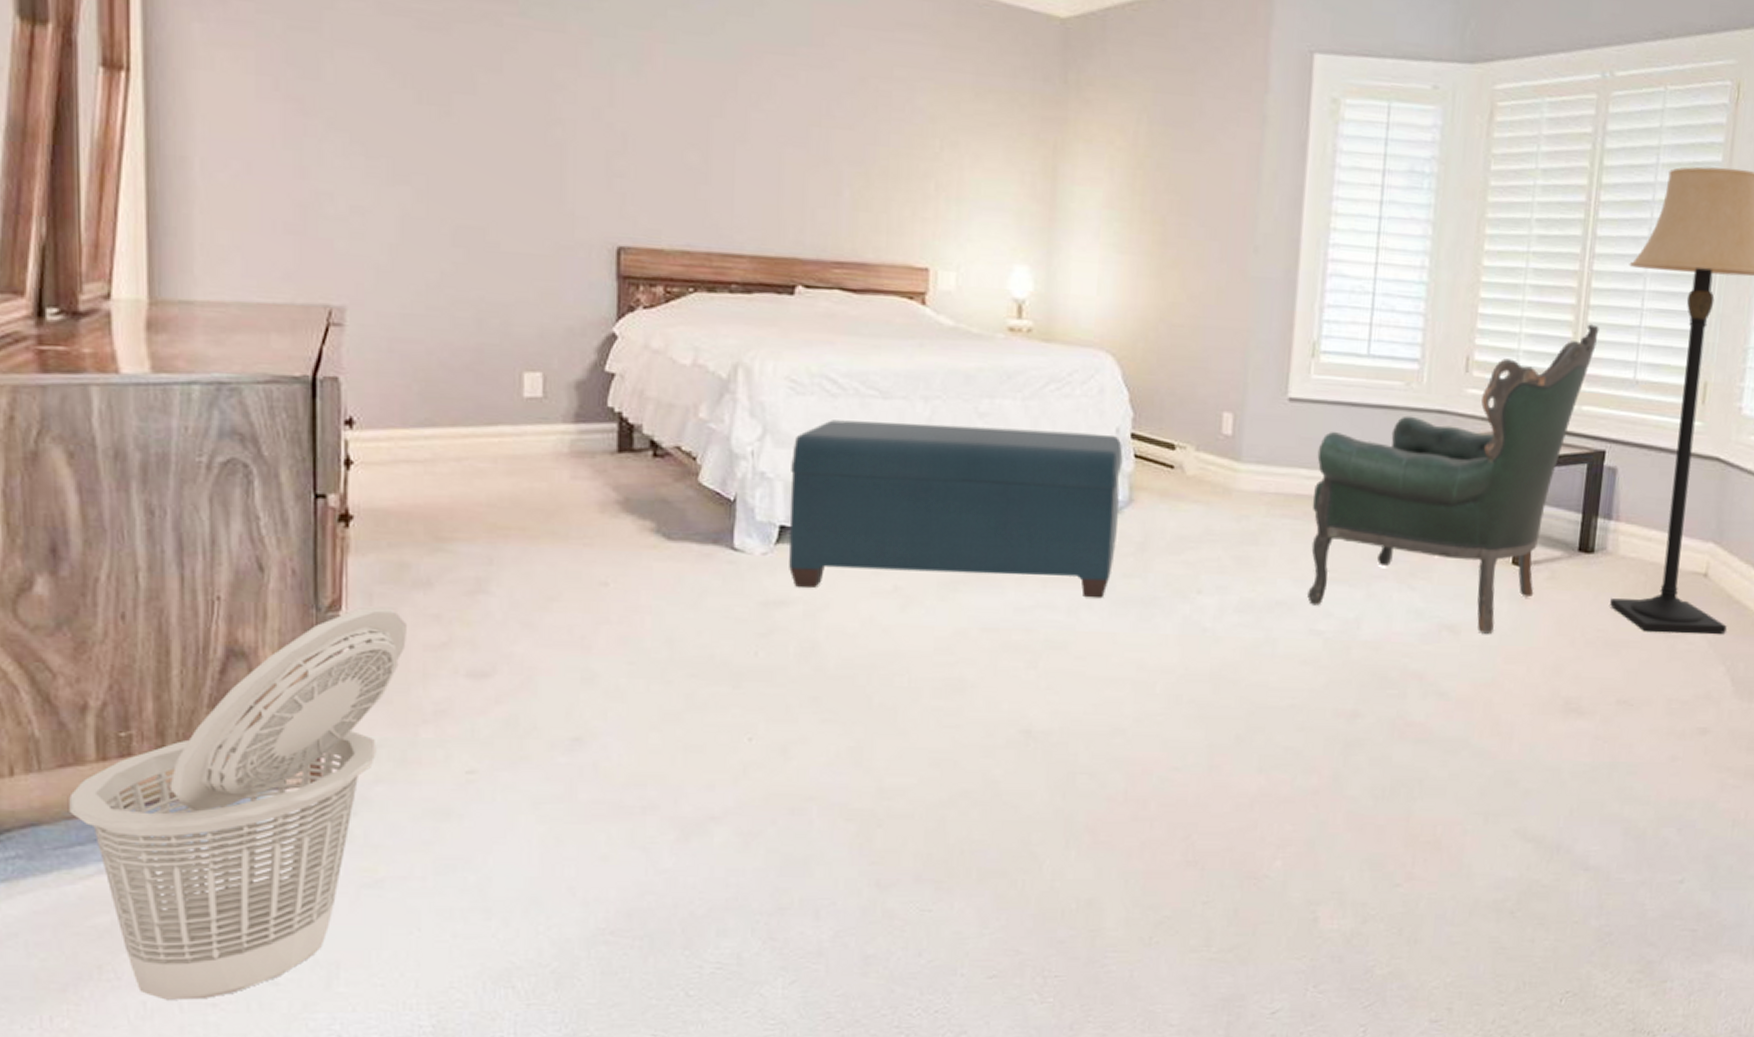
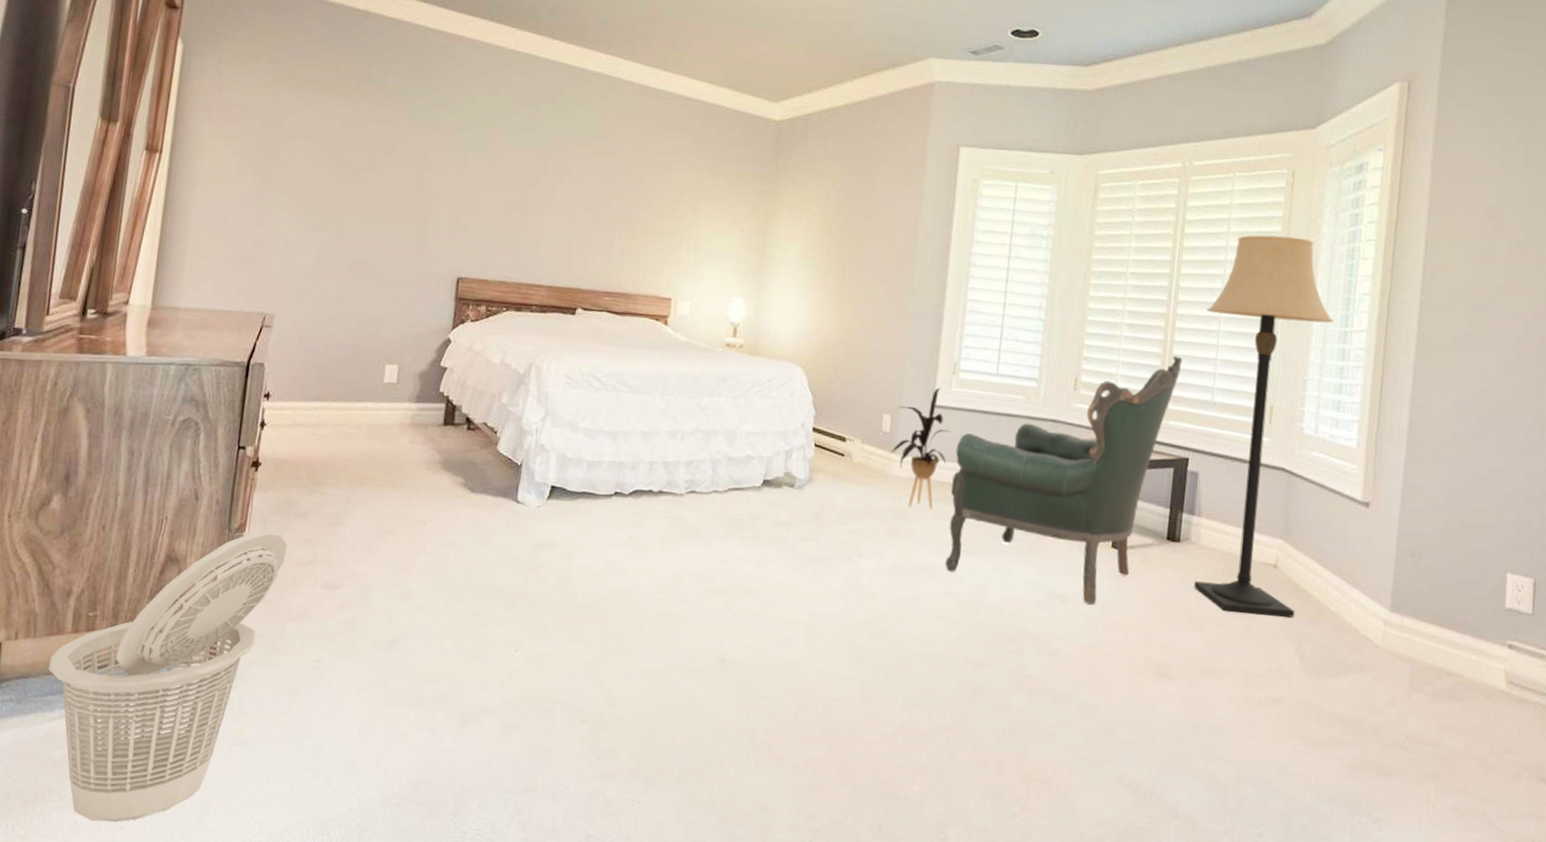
bench: present [789,420,1123,597] -> none [555,408,806,555]
house plant: none [1234,375,1310,530] -> present [891,387,950,509]

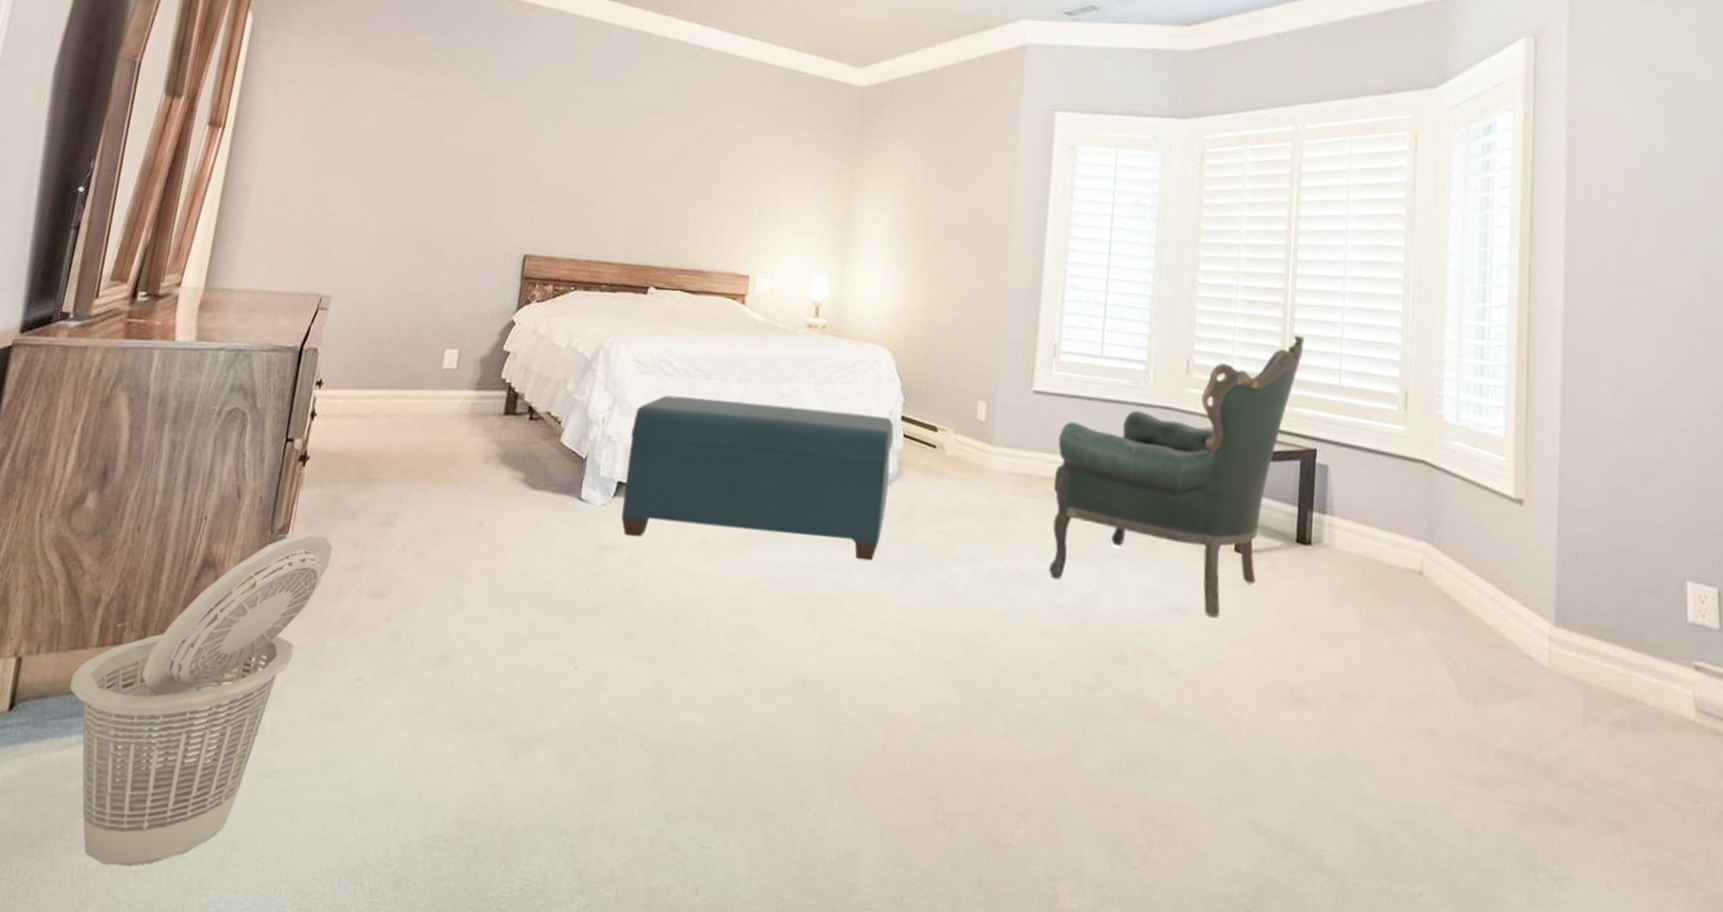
bench: none [555,408,806,555] -> present [621,395,894,560]
house plant: present [891,387,950,509] -> none [987,371,1052,508]
lamp: present [1194,235,1334,618] -> none [1328,202,1470,633]

